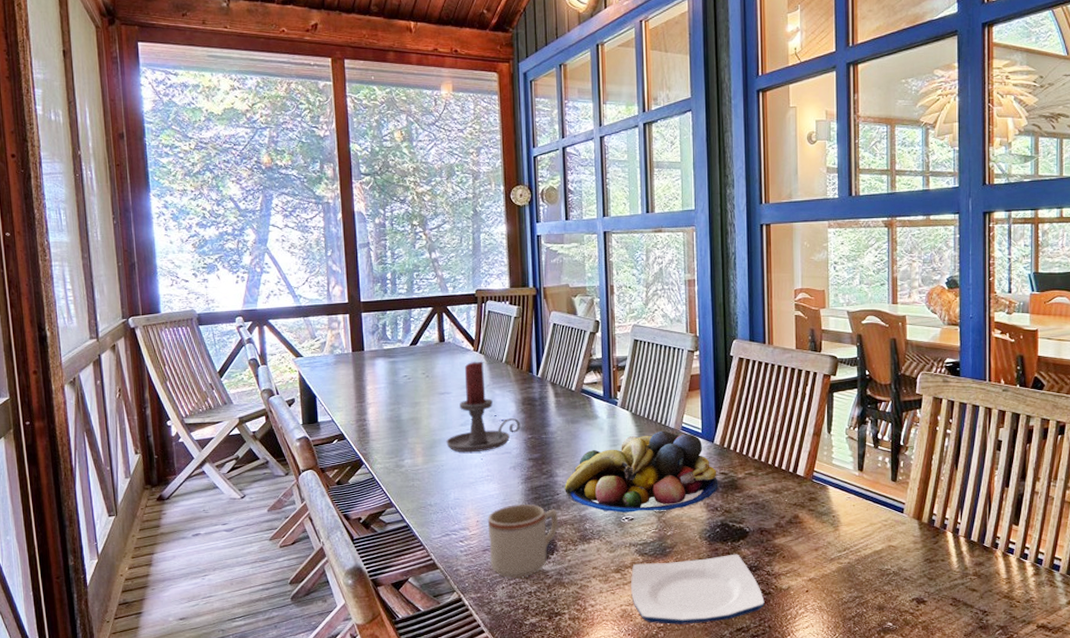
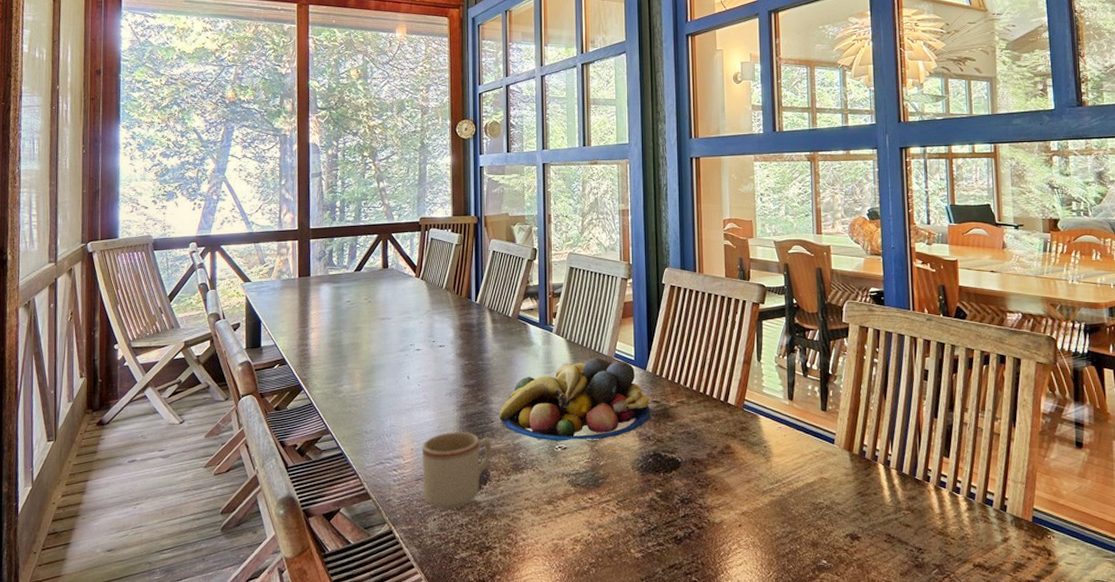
candle holder: present [446,361,521,453] -> none [385,287,458,379]
plate: present [631,554,765,624] -> none [563,485,697,560]

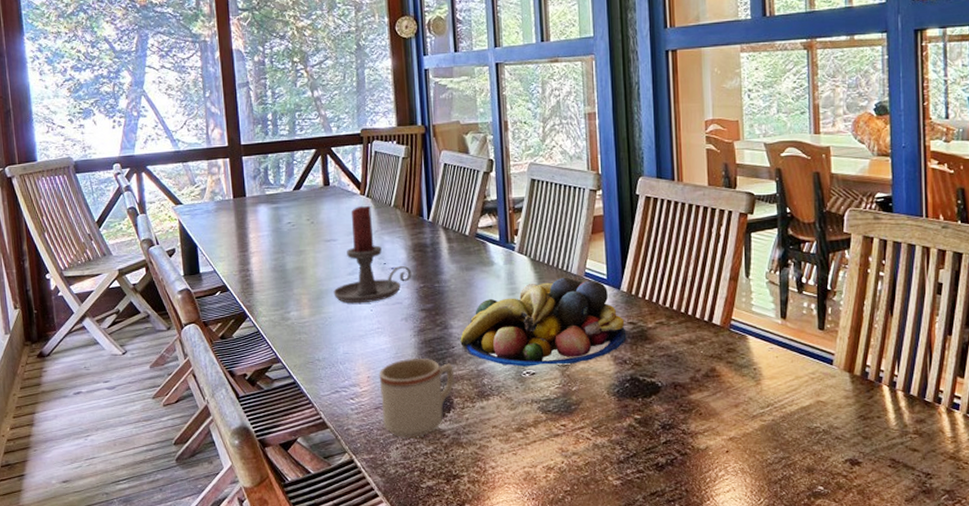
candle holder: none [385,287,458,379] -> present [333,205,412,304]

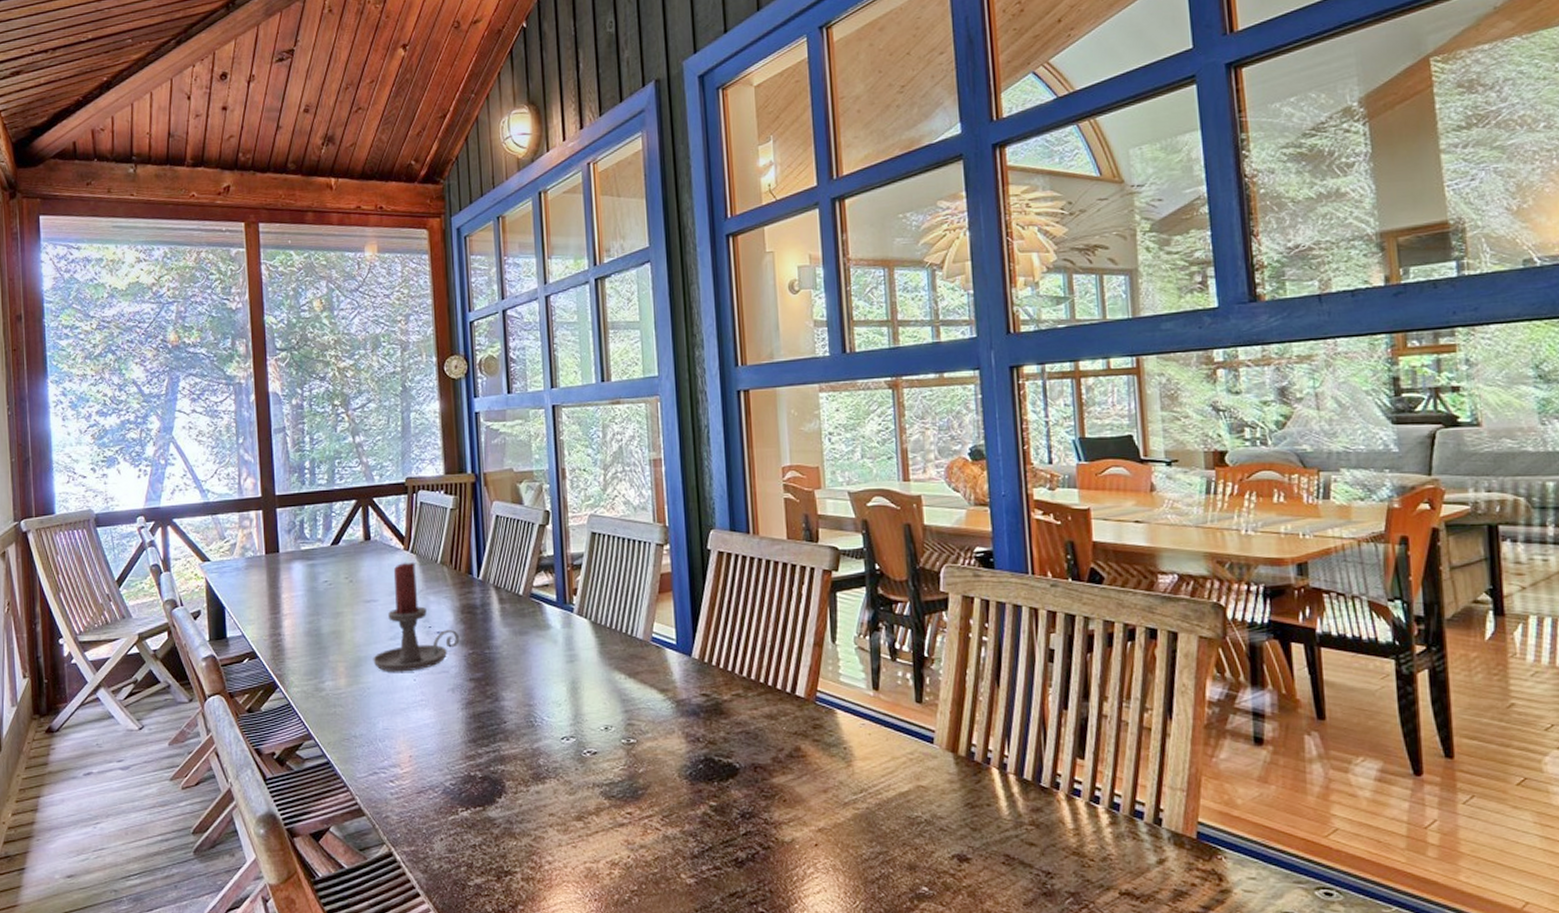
mug: present [379,358,455,438] -> none [422,734,507,828]
fruit bowl: present [460,277,627,367] -> none [513,642,699,745]

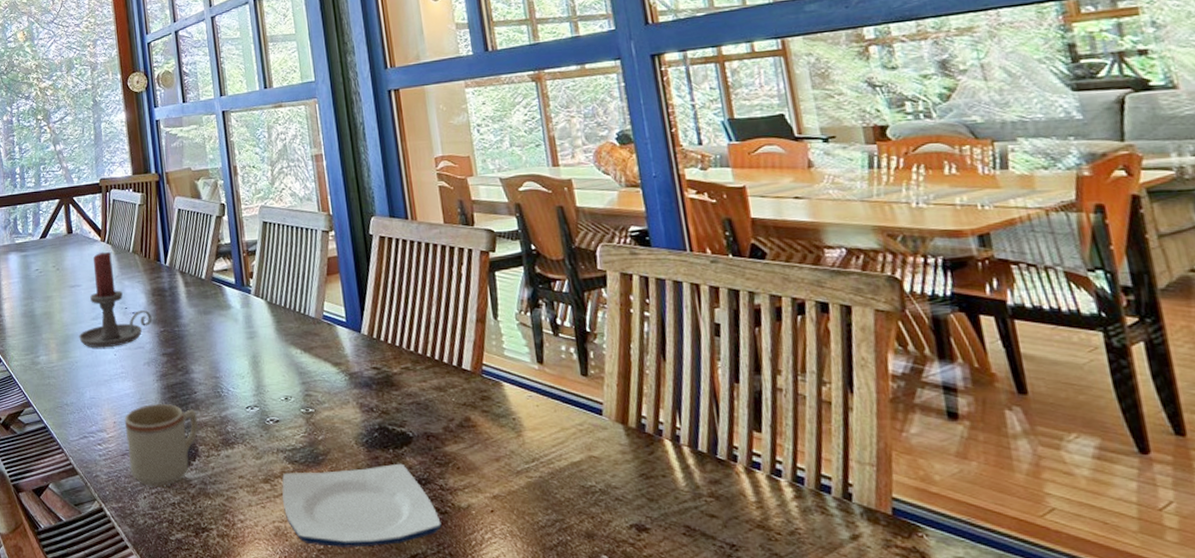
mug: none [422,734,507,828] -> present [124,403,199,487]
plate: none [596,796,763,887] -> present [282,463,442,547]

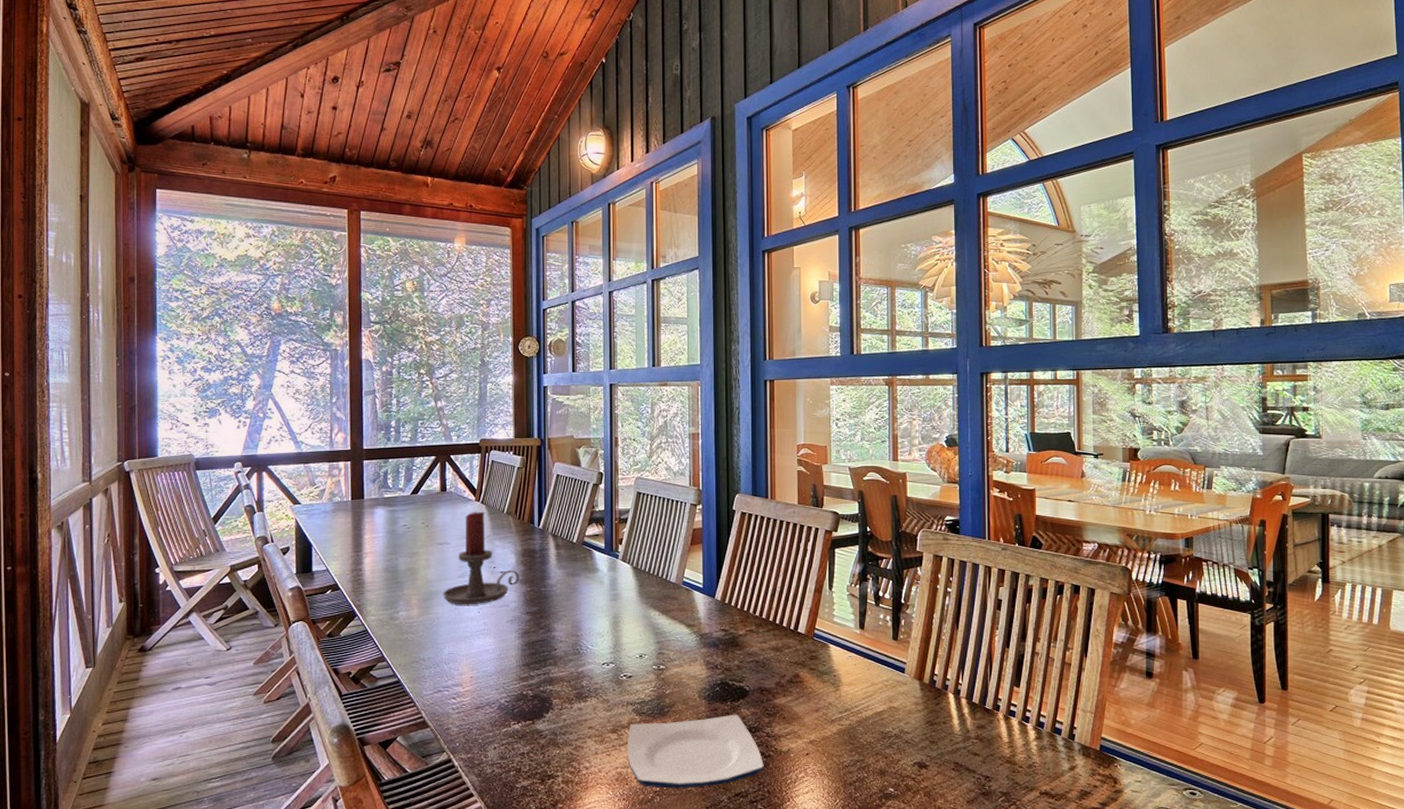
mug: present [124,403,199,487] -> none [481,659,555,738]

